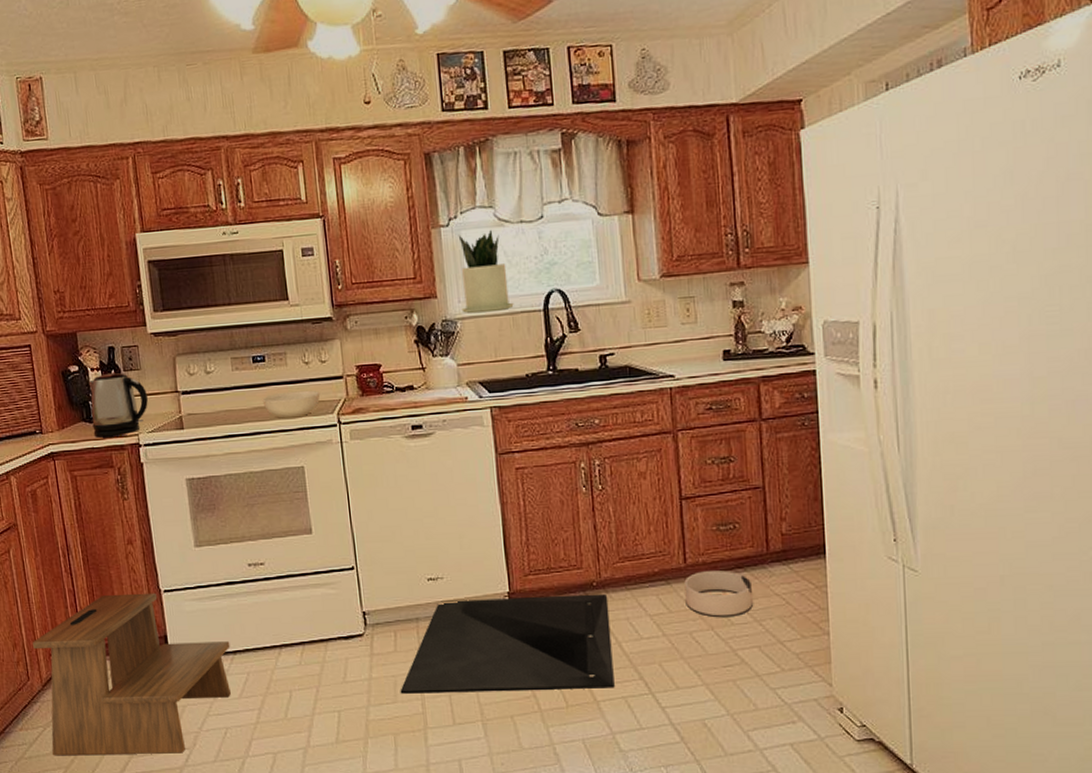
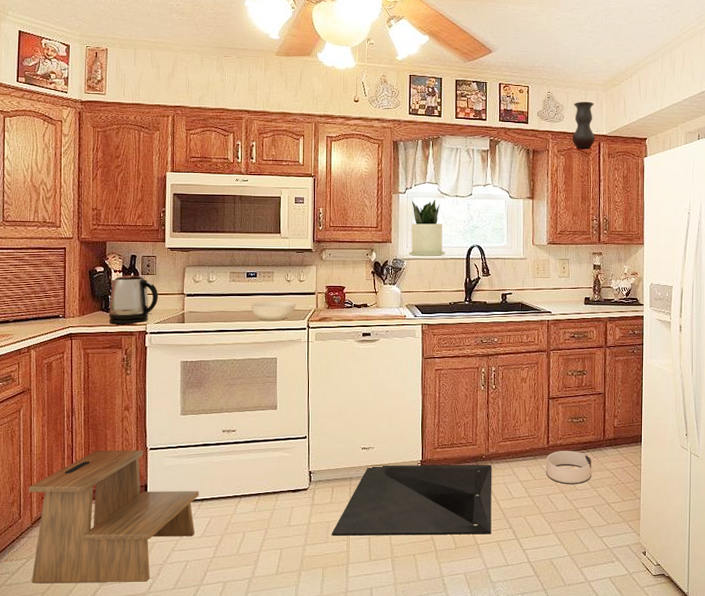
vase: none [683,54,721,131] -> present [572,101,596,150]

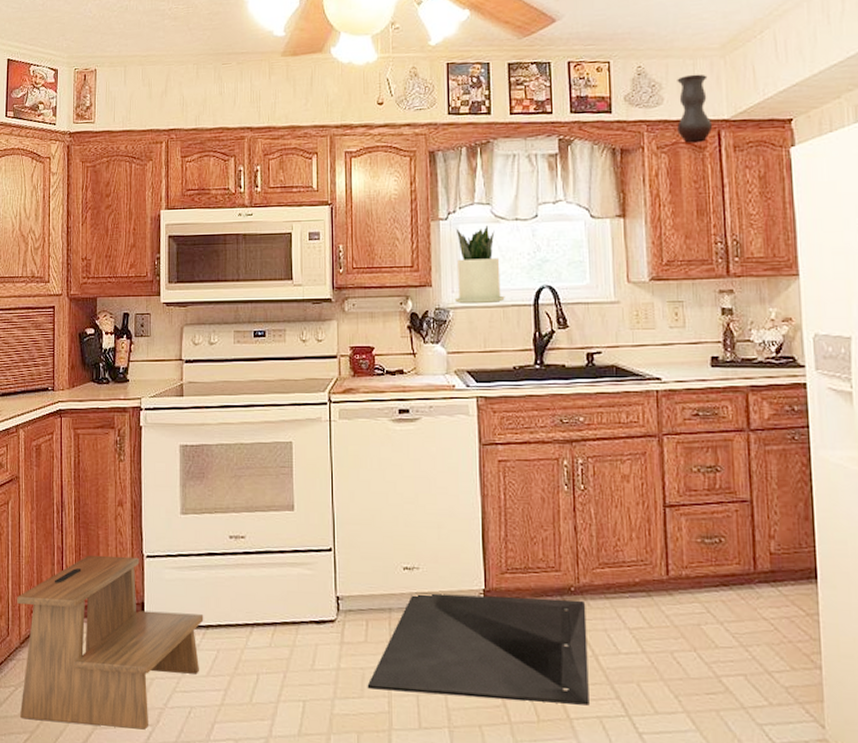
kettle: present [109,275,159,325] -> none [100,337,154,399]
bowl: present [250,301,296,322] -> none [259,367,314,395]
pet bowl: present [546,451,591,485] -> none [666,586,738,639]

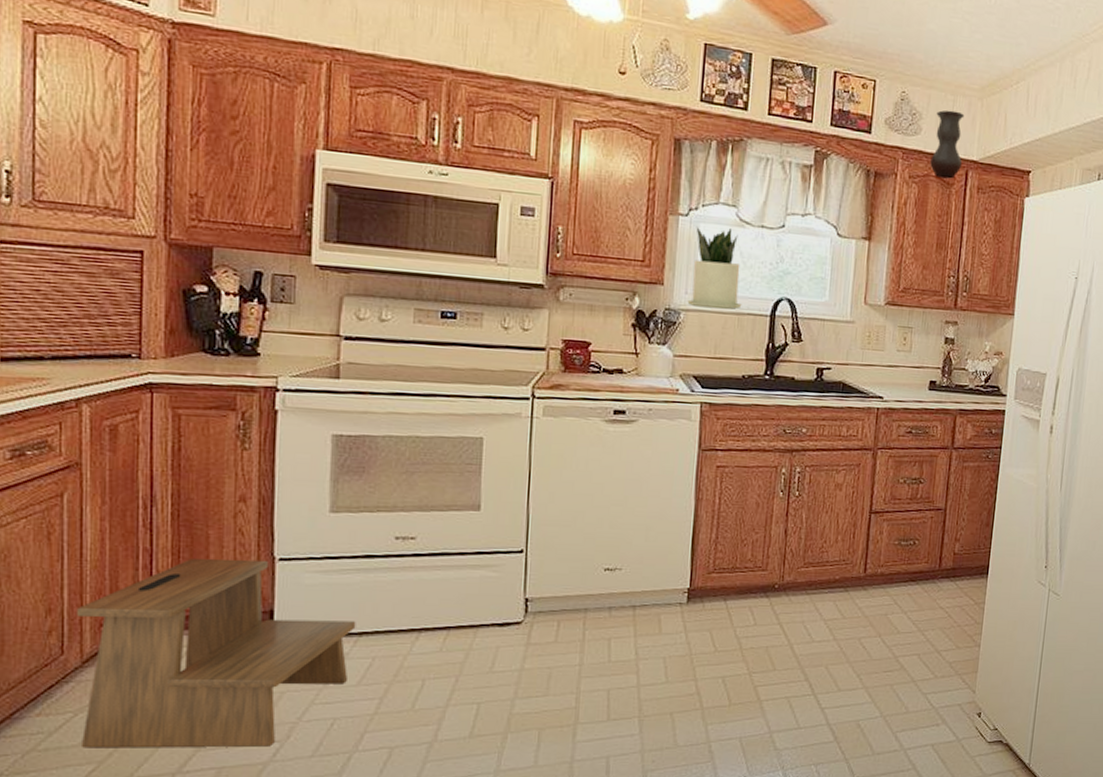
door mat: present [367,592,589,706] -> none [553,592,786,688]

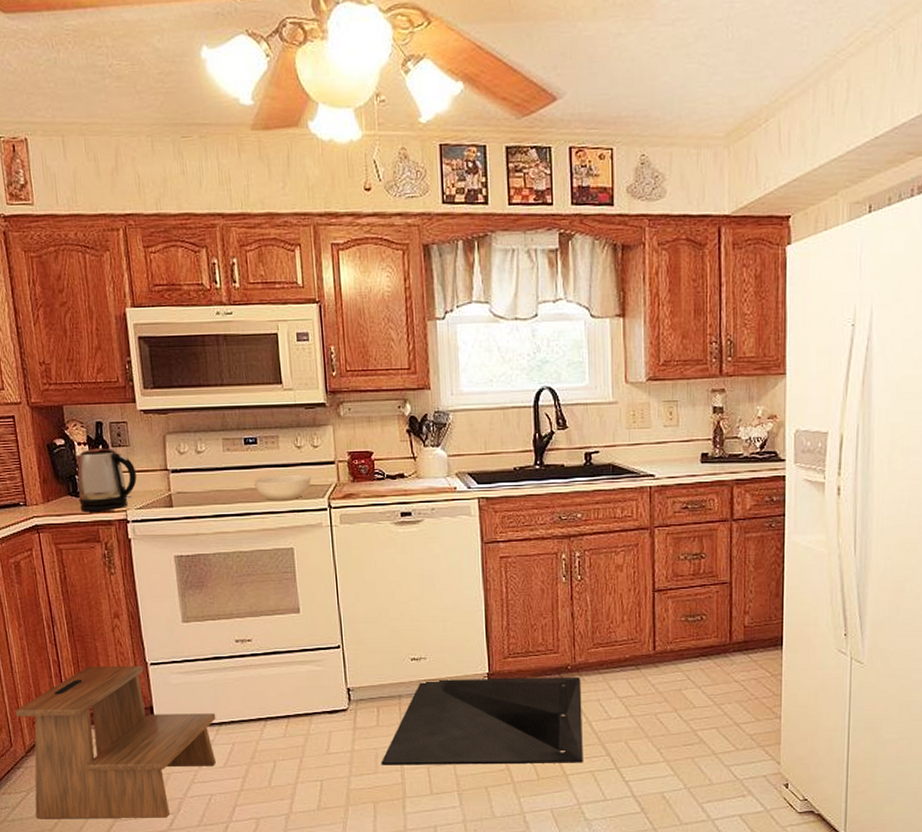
kettle: none [215,301,299,376] -> present [75,447,137,512]
bowl: none [445,355,516,386] -> present [253,474,312,502]
door mat: none [553,592,786,688] -> present [381,676,583,765]
planter: present [687,227,742,310] -> none [453,326,505,407]
vase: present [930,110,965,179] -> none [679,165,714,240]

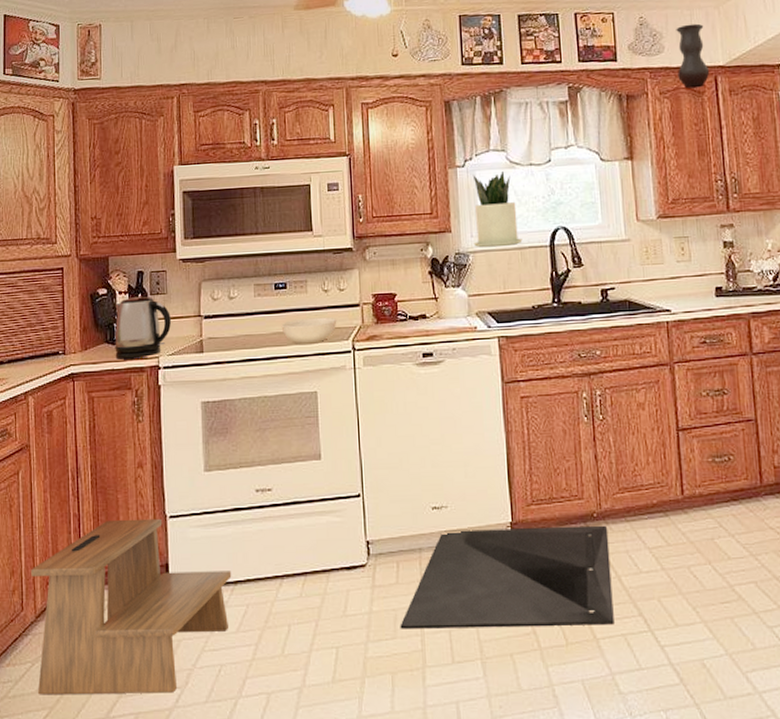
planter: none [453,326,505,407] -> present [472,171,523,248]
vase: none [679,165,714,240] -> present [676,23,710,89]

